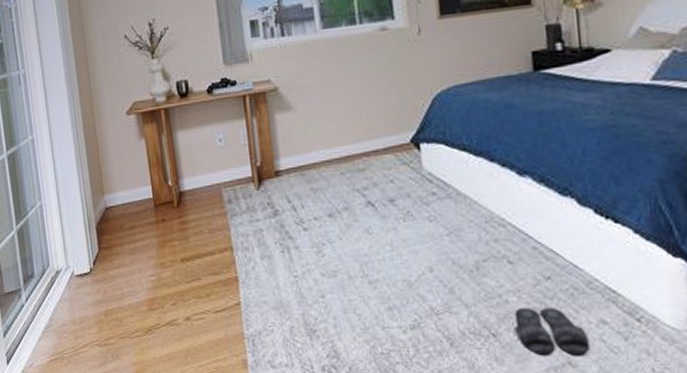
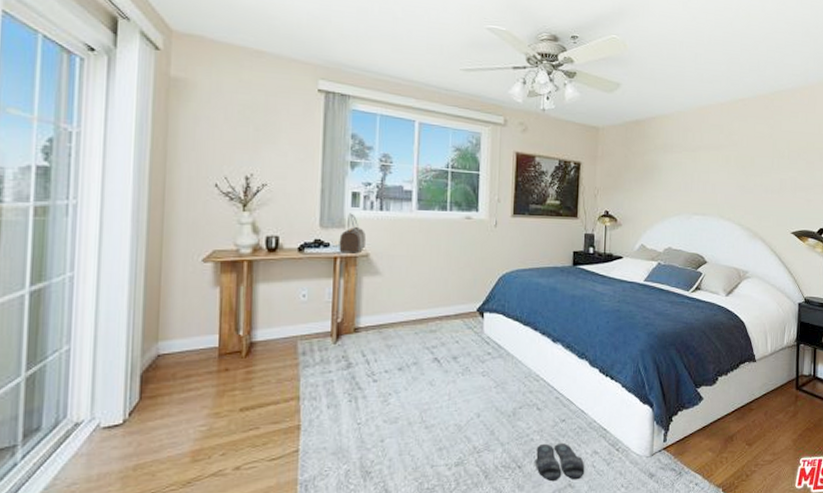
handbag: none [244,44,272,90] -> present [339,213,366,254]

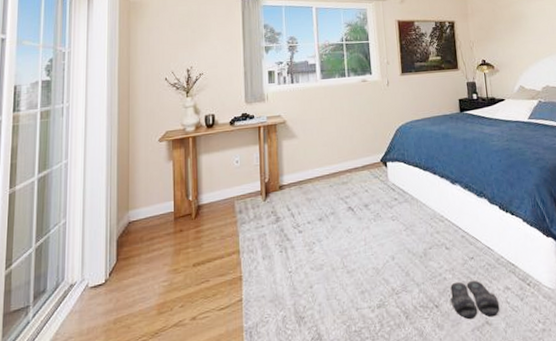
handbag: present [339,213,366,254] -> none [261,88,282,123]

